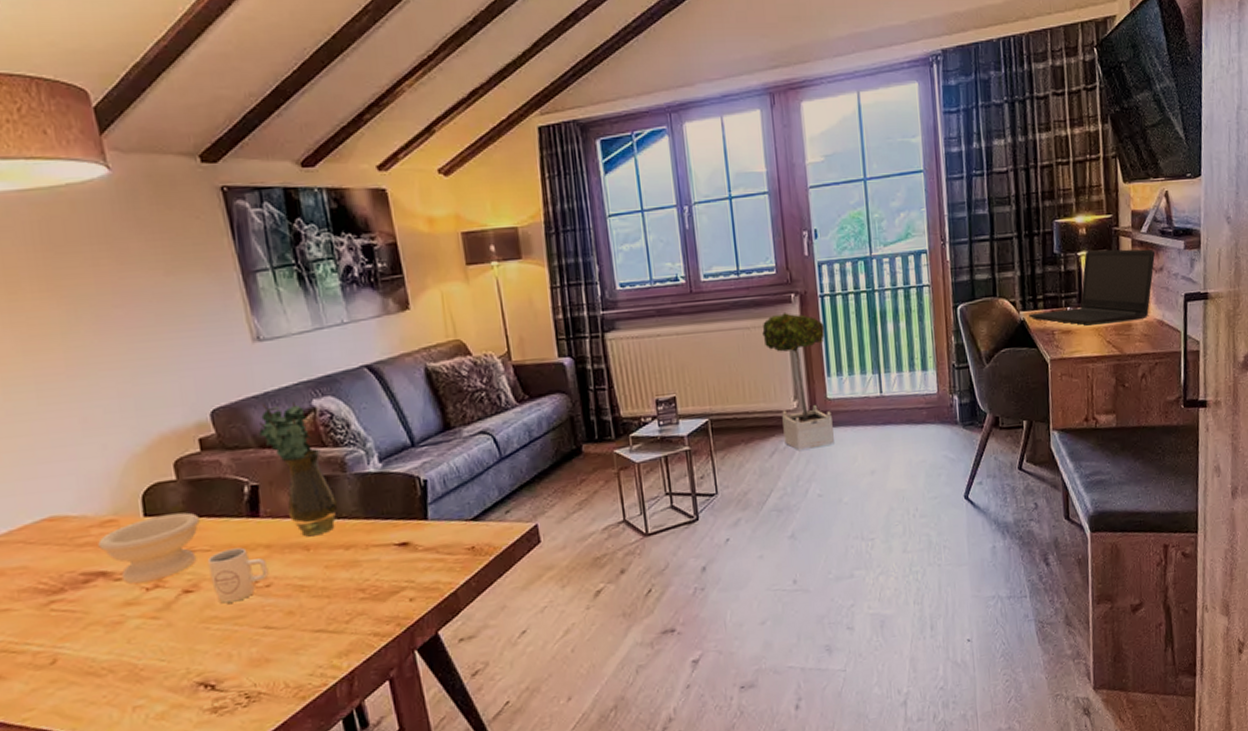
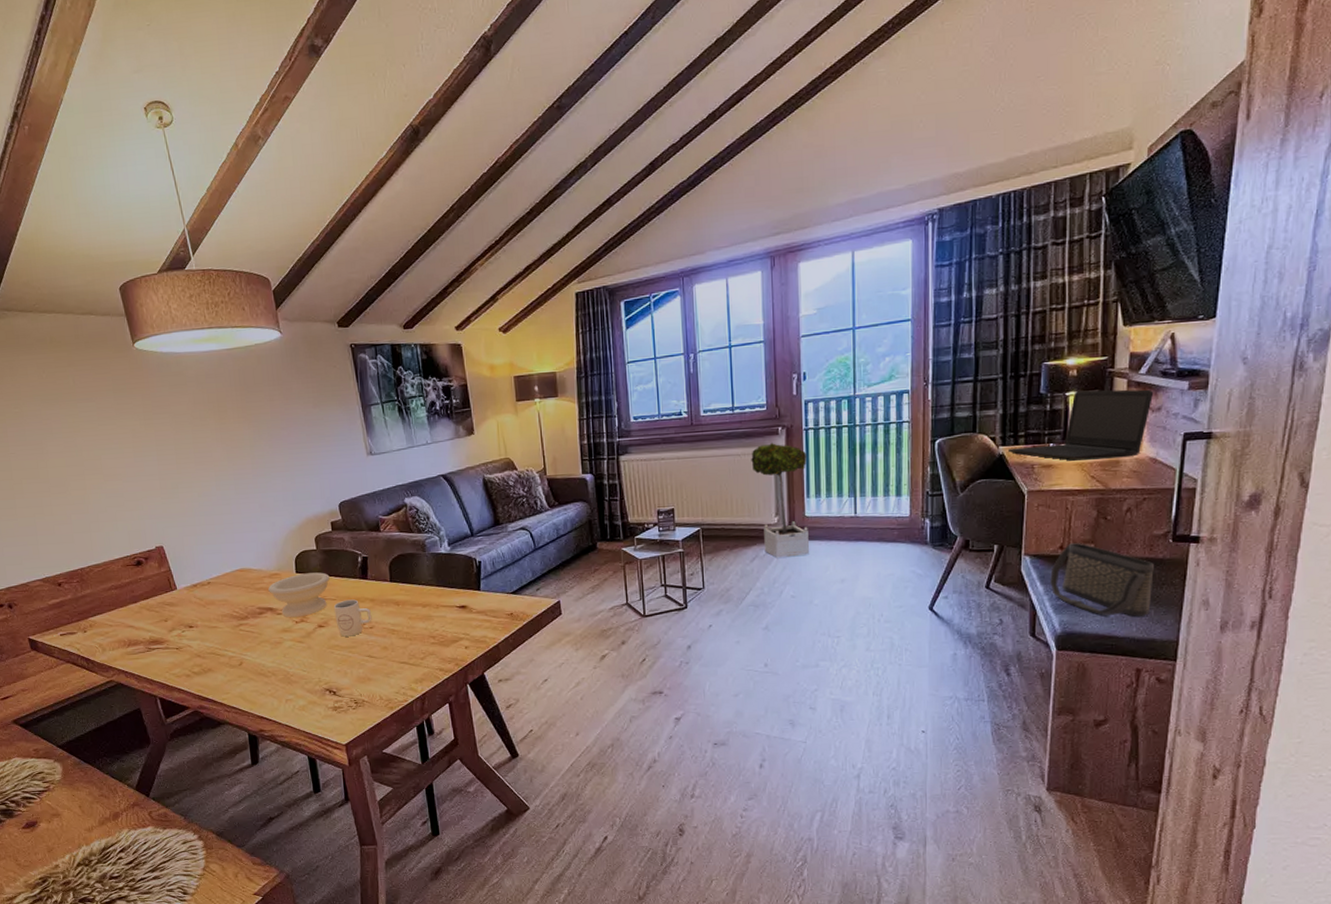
vase: present [259,401,339,537] -> none [369,499,419,596]
handbag: none [1078,413,1171,491] -> present [1050,542,1154,617]

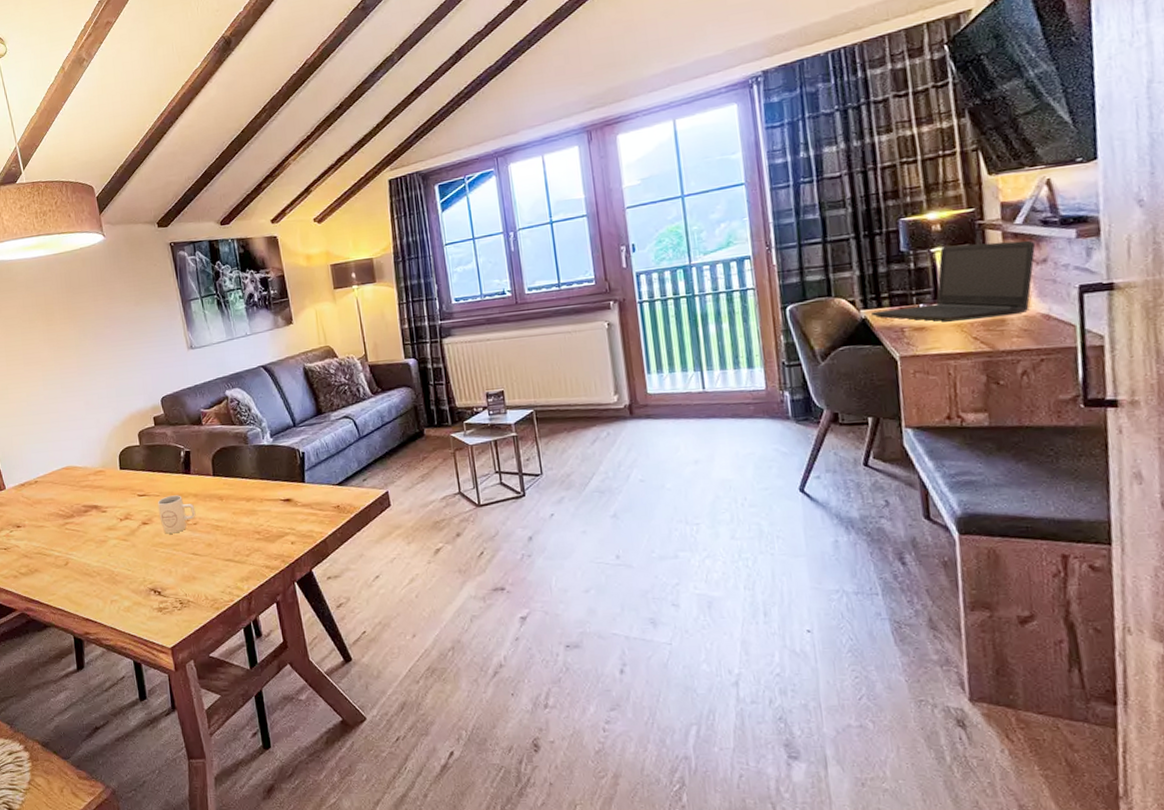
bowl: present [268,572,330,618] -> none [93,468,153,516]
potted tree: present [751,442,810,559] -> none [583,317,656,441]
handbag: present [1050,542,1154,617] -> none [939,411,1069,494]

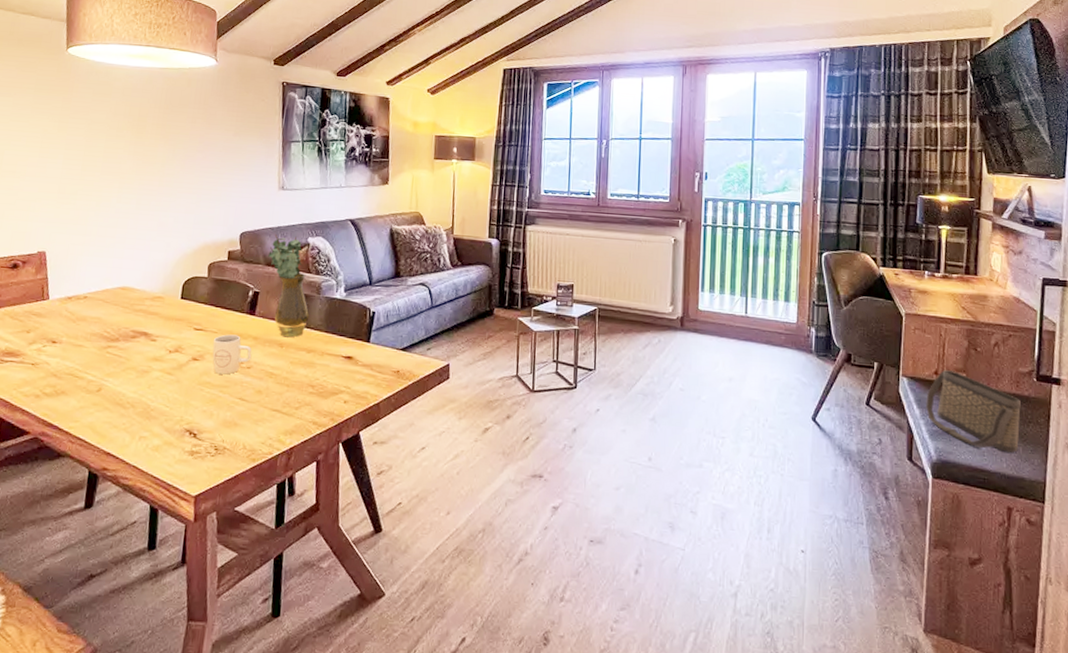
vase: none [191,391,243,490] -> present [268,234,310,338]
laptop: present [871,240,1035,322] -> none [888,225,1014,293]
handbag: none [939,411,1069,494] -> present [926,369,1021,453]

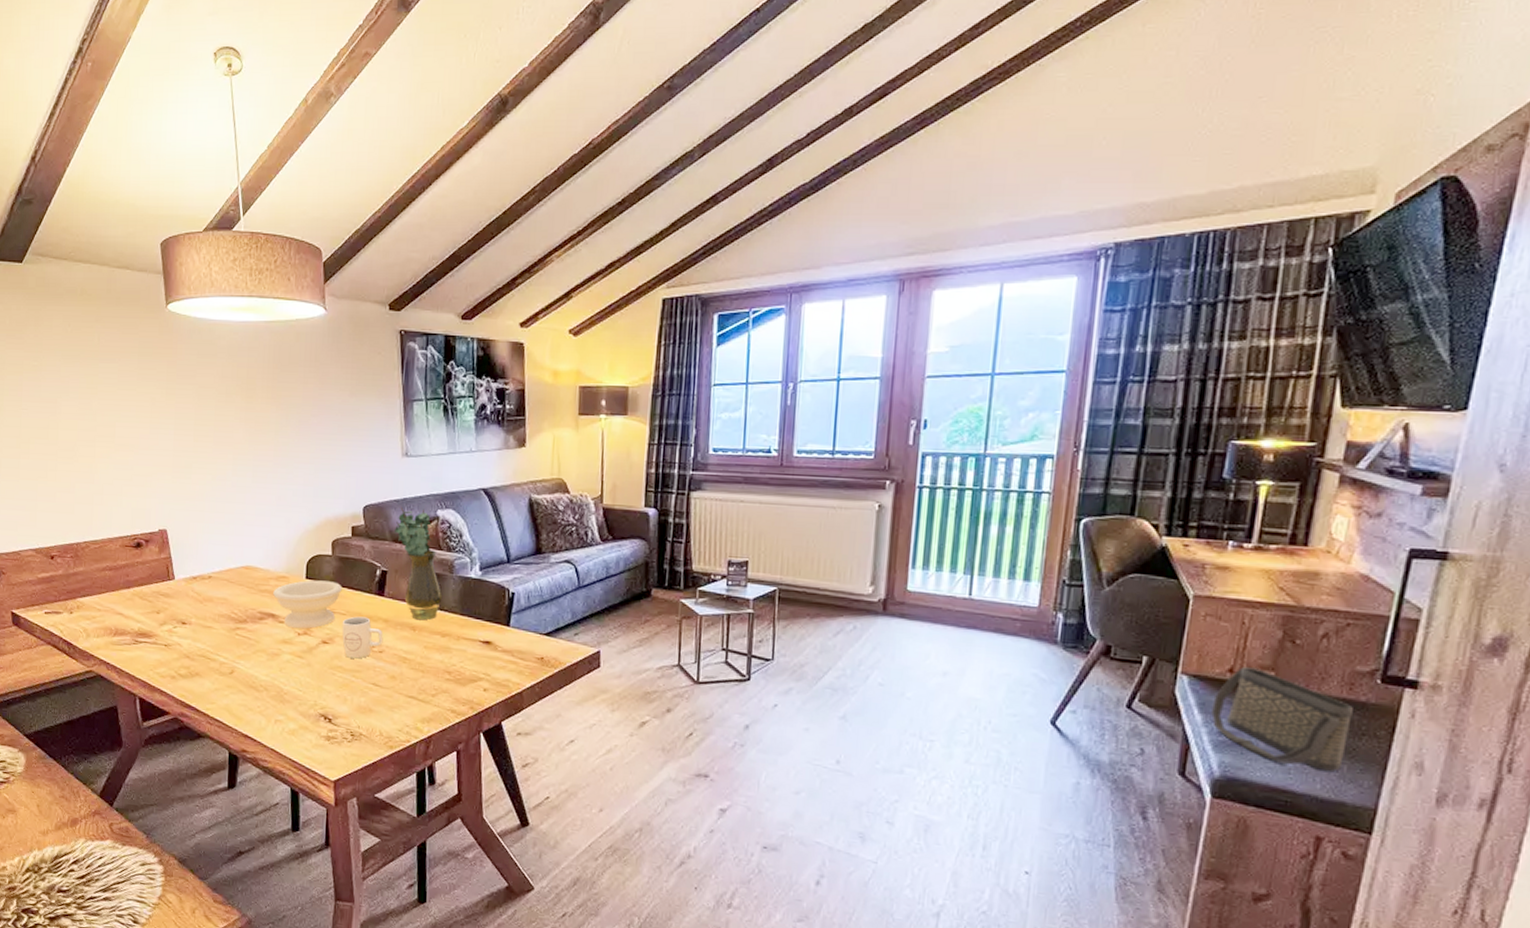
bowl: none [147,300,216,347] -> present [273,580,342,630]

